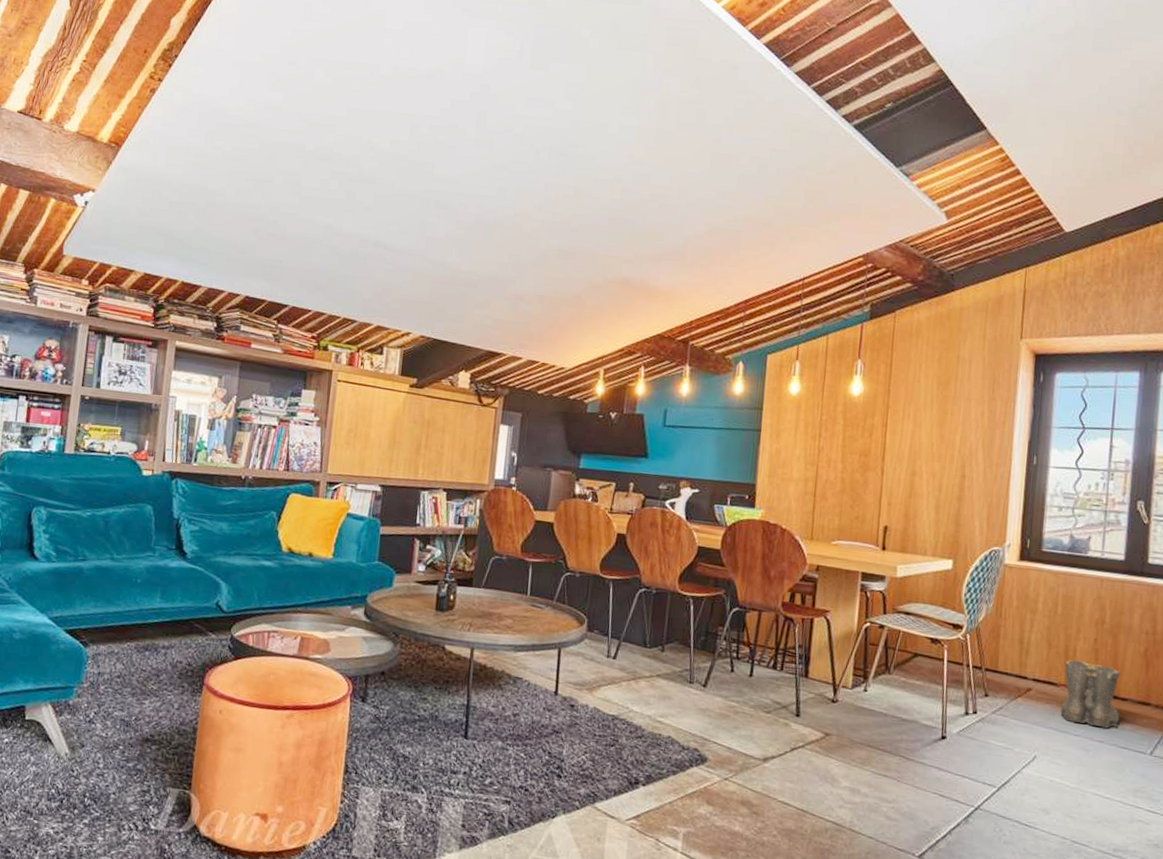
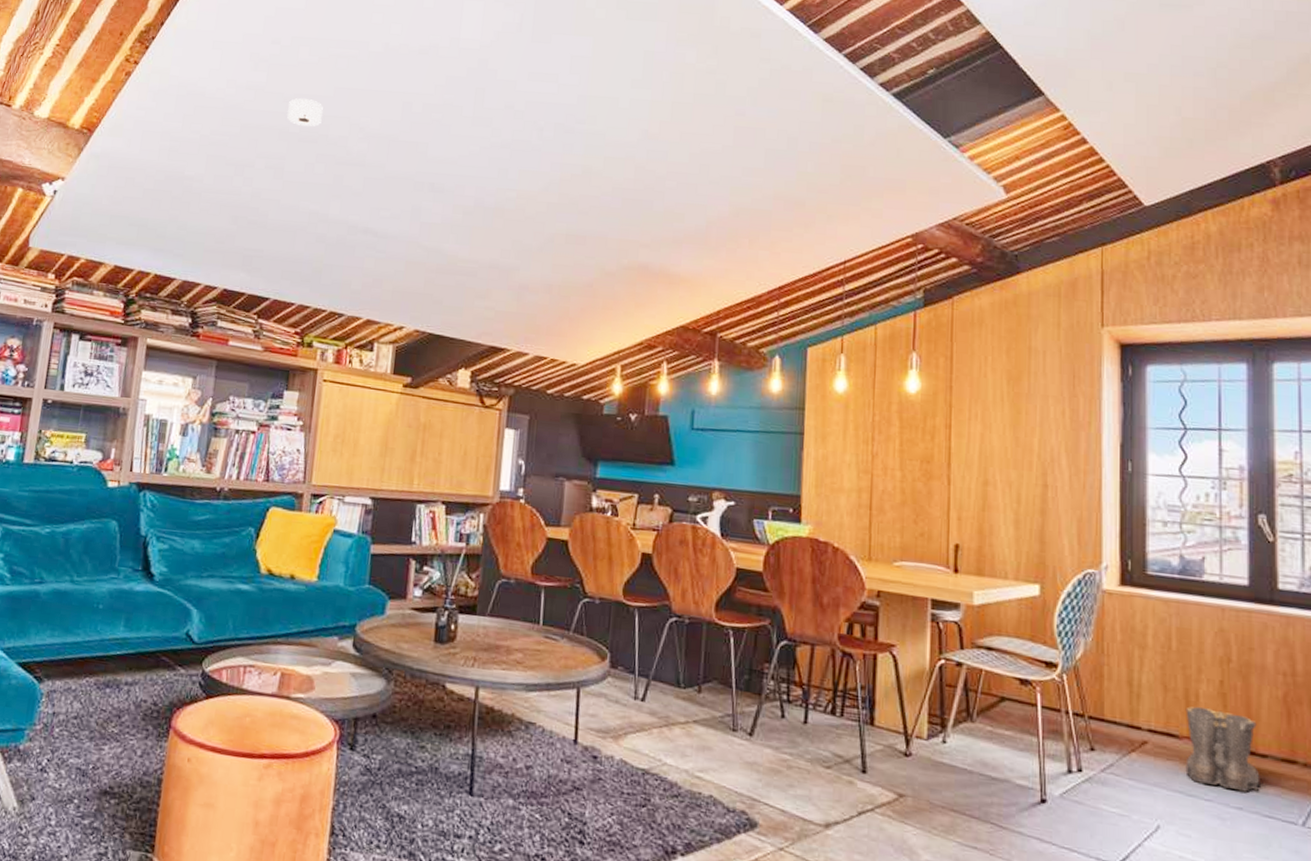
smoke detector: none [303,118,337,145] -> present [287,98,323,126]

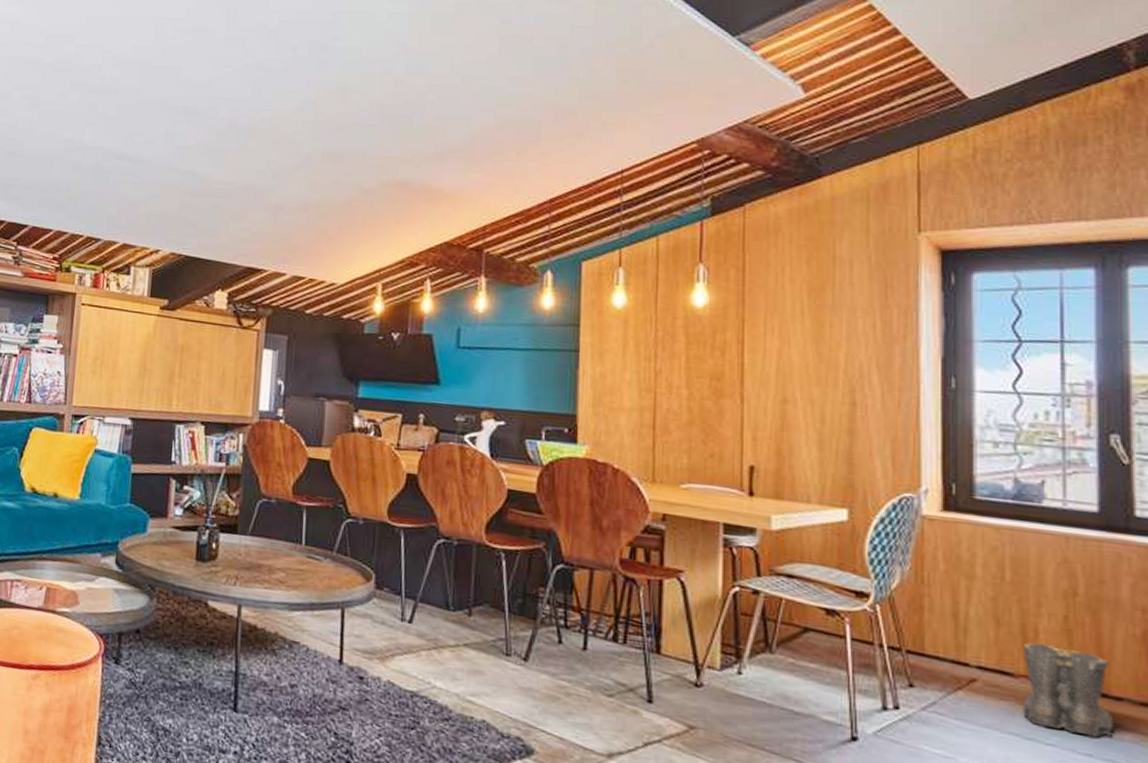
smoke detector: present [287,98,323,126] -> none [41,29,76,56]

